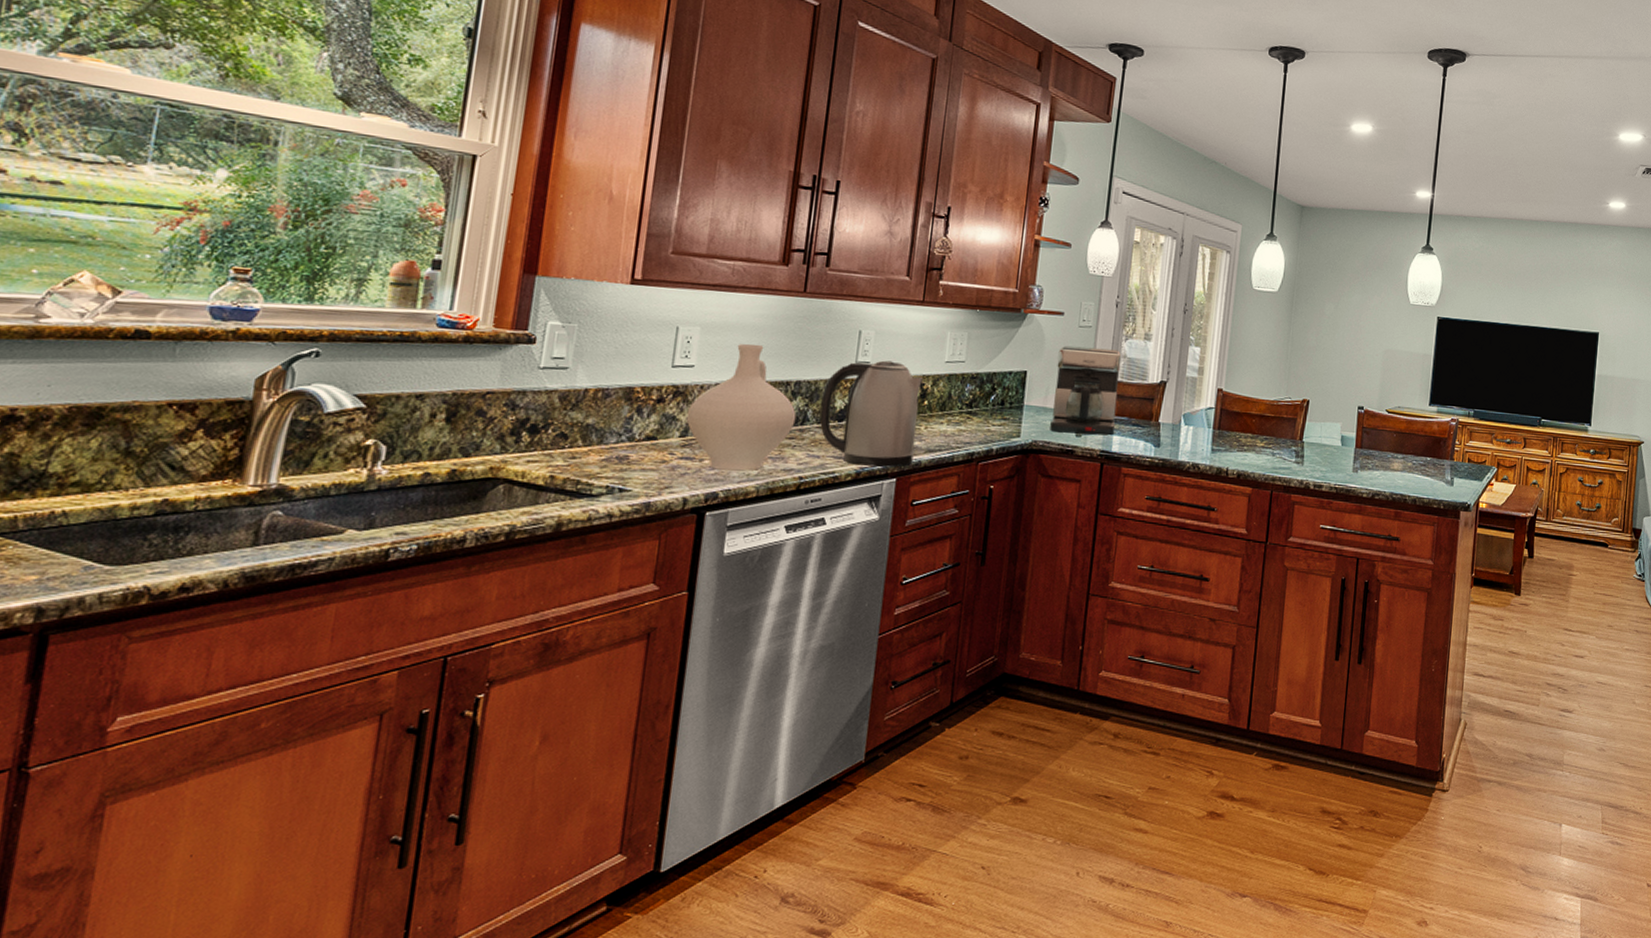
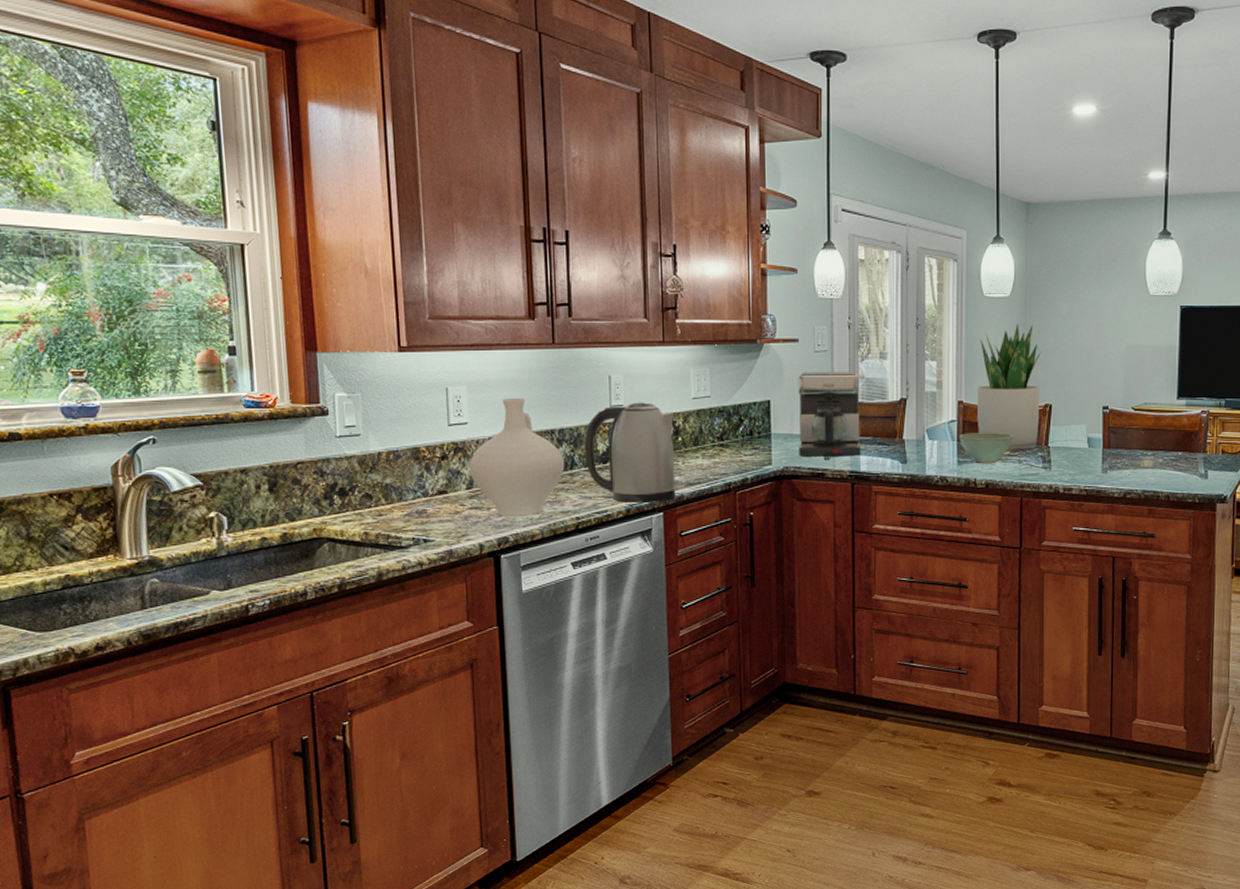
bowl: none [1215,421,1270,455] -> present [959,433,1014,464]
planter: none [1234,319,1303,444] -> present [977,324,1041,451]

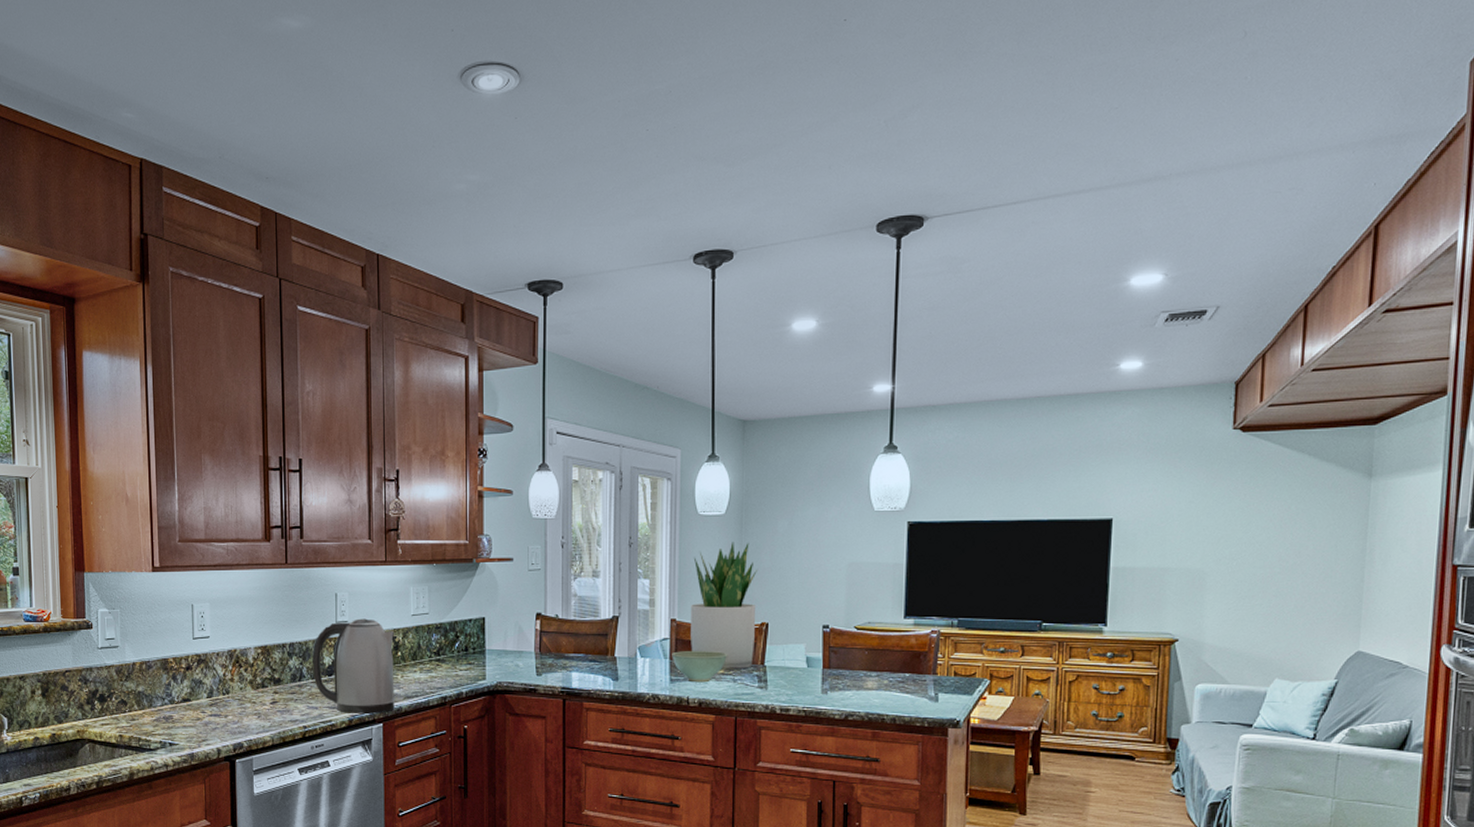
ceramic jug: present [469,397,565,517] -> none [210,613,294,725]
coffee maker: present [798,371,860,457] -> none [512,589,572,673]

